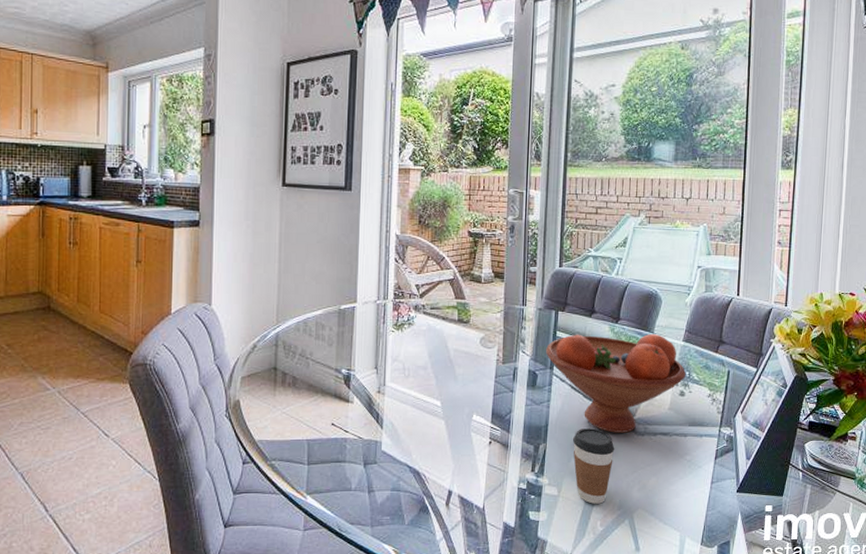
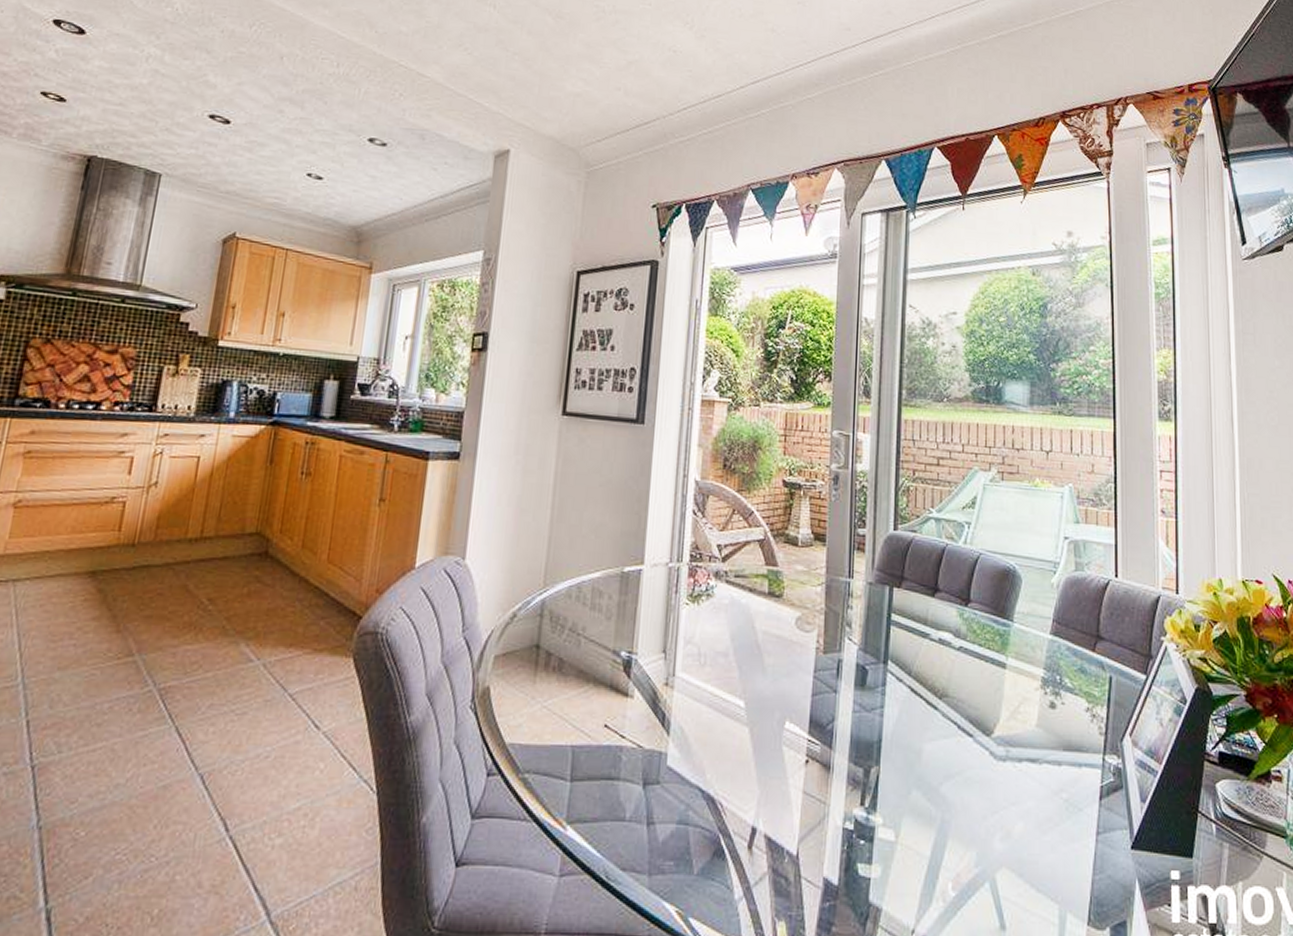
fruit bowl: present [546,334,686,433] -> none [878,618,1057,756]
coffee cup: present [573,428,615,504] -> none [914,748,969,857]

